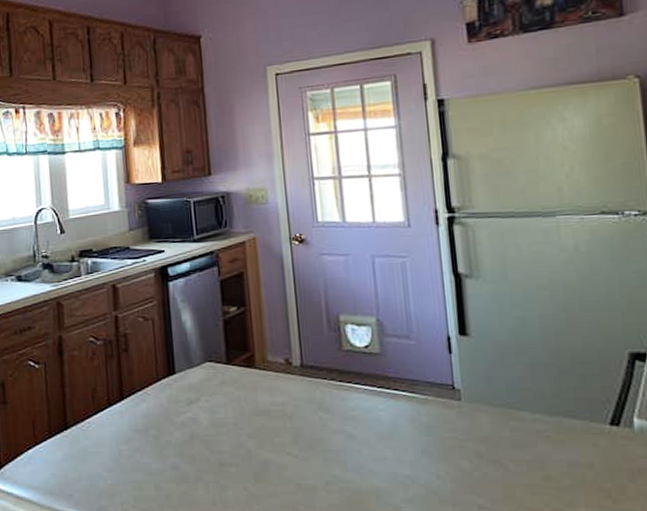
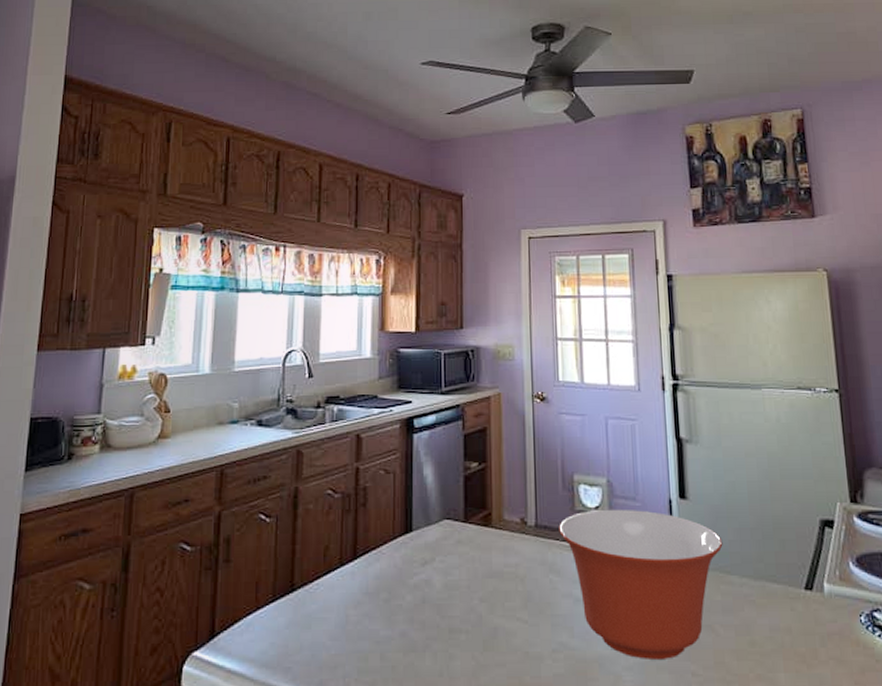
mixing bowl: none [326,347,511,492] -> present [559,509,723,659]

